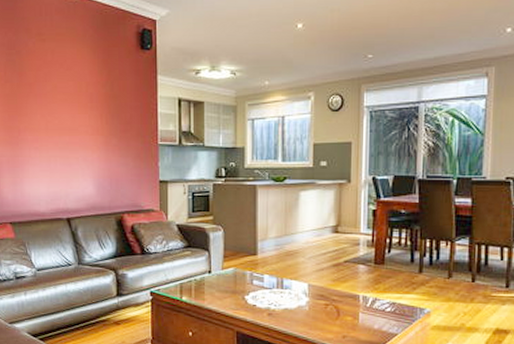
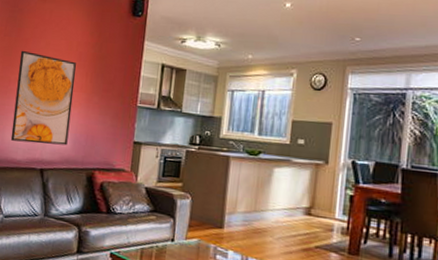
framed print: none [26,96,91,193] -> present [10,50,77,146]

